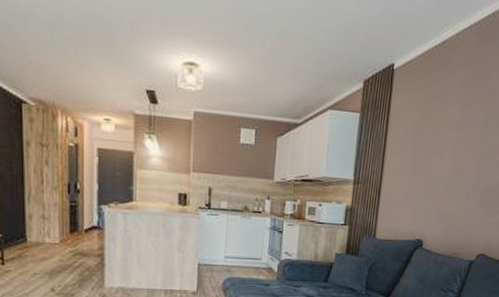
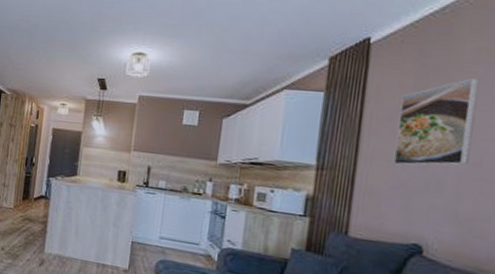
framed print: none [406,105,463,178] -> present [393,78,480,166]

